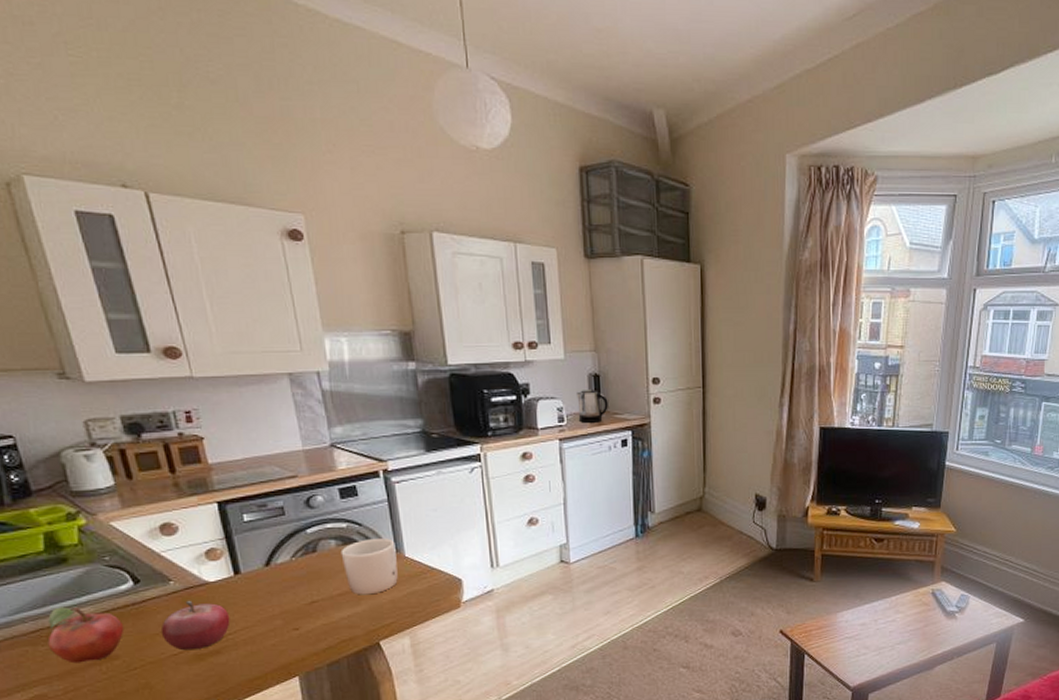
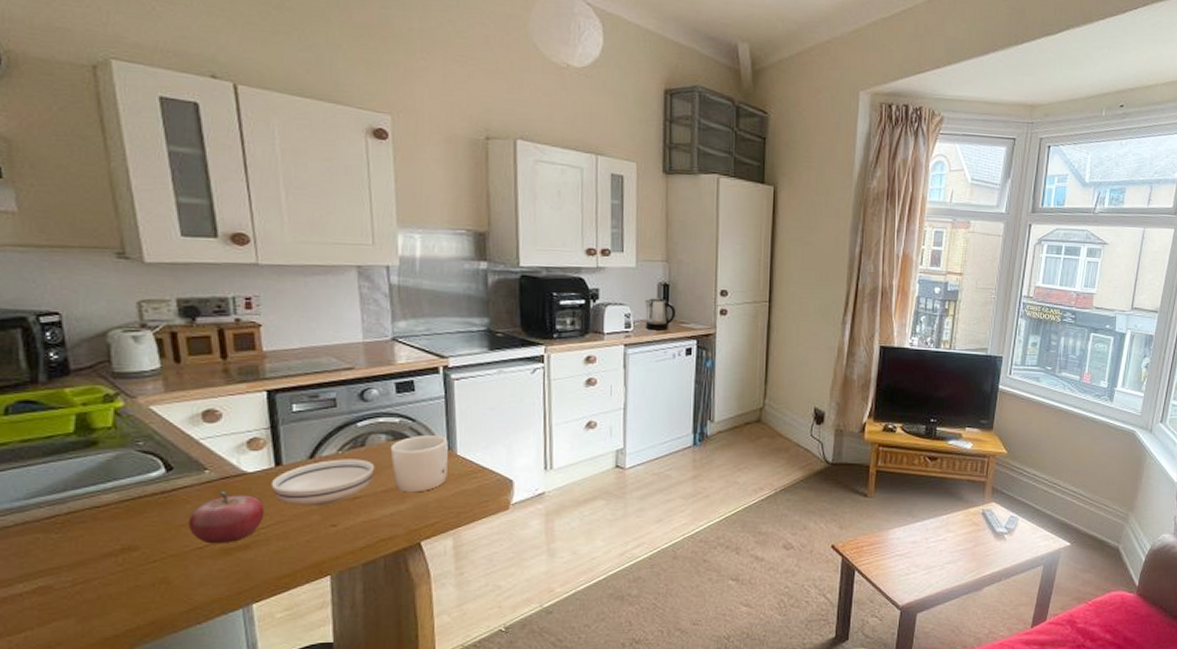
fruit: present [47,607,125,664] -> none [62,492,149,554]
bowl: none [232,564,329,612] -> present [271,459,375,507]

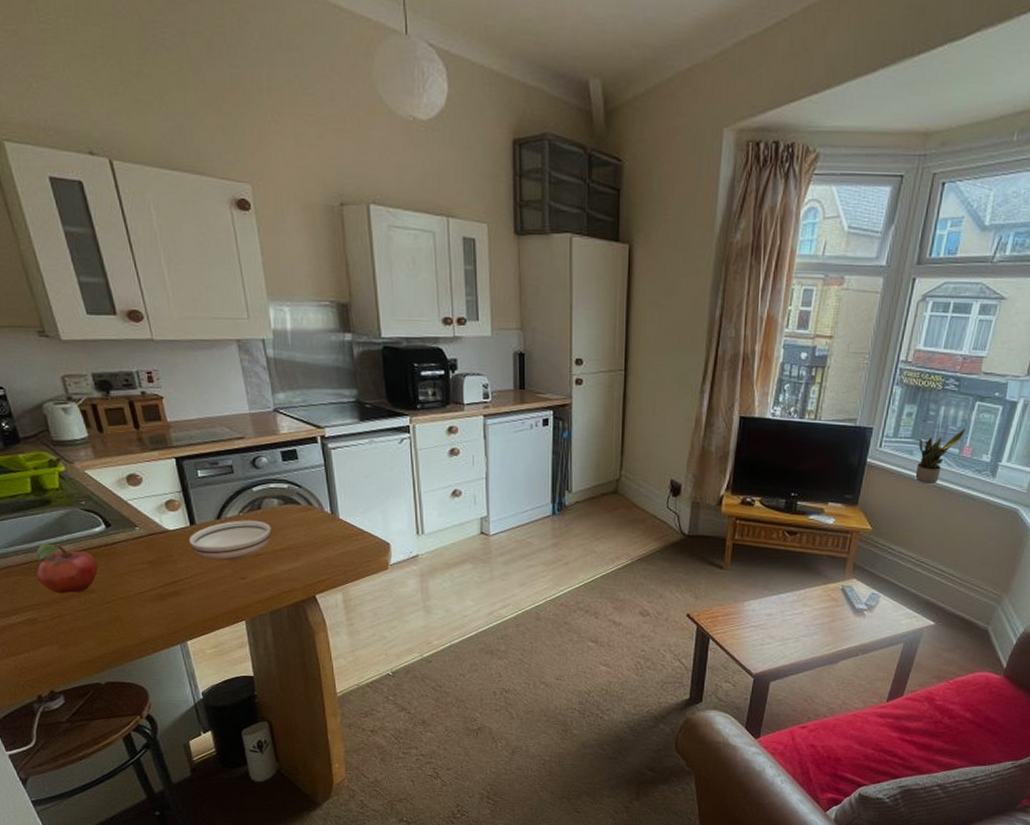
fruit: none [62,492,149,554] -> present [36,543,99,594]
fruit: present [188,490,265,544] -> none [128,545,187,590]
mug: present [390,434,448,493] -> none [282,499,333,552]
kettle: present [645,298,676,331] -> none [502,368,532,401]
potted plant: none [1043,357,1083,408] -> present [915,428,965,484]

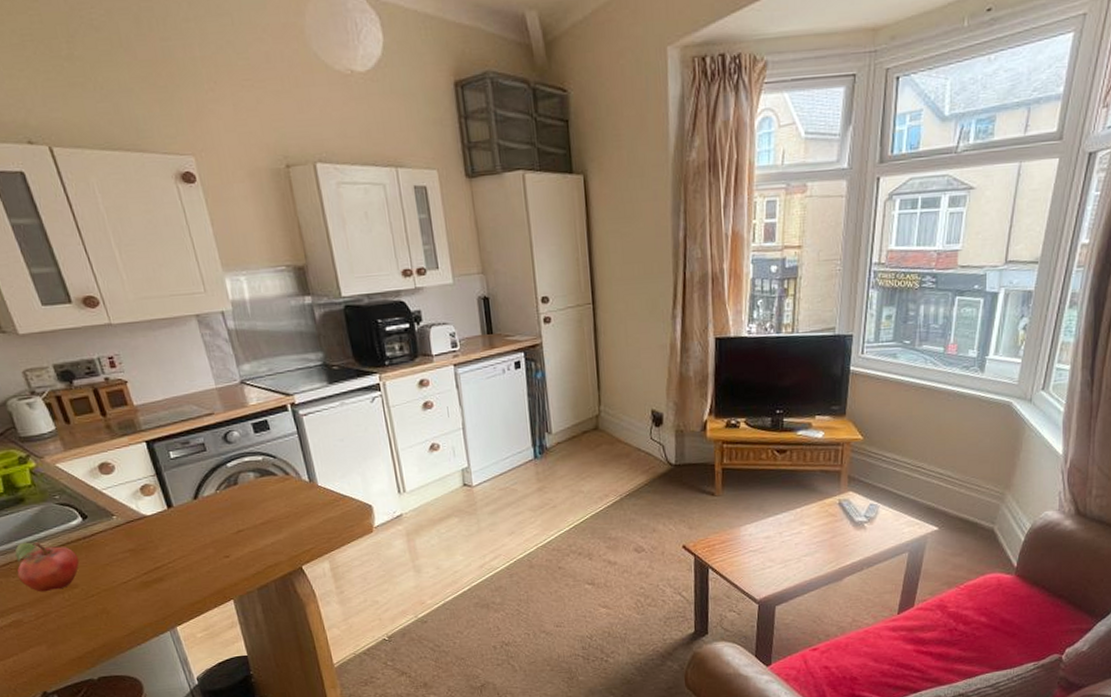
bowl: present [188,520,272,561] -> none [167,496,252,542]
potted plant: present [915,428,965,484] -> none [901,325,948,386]

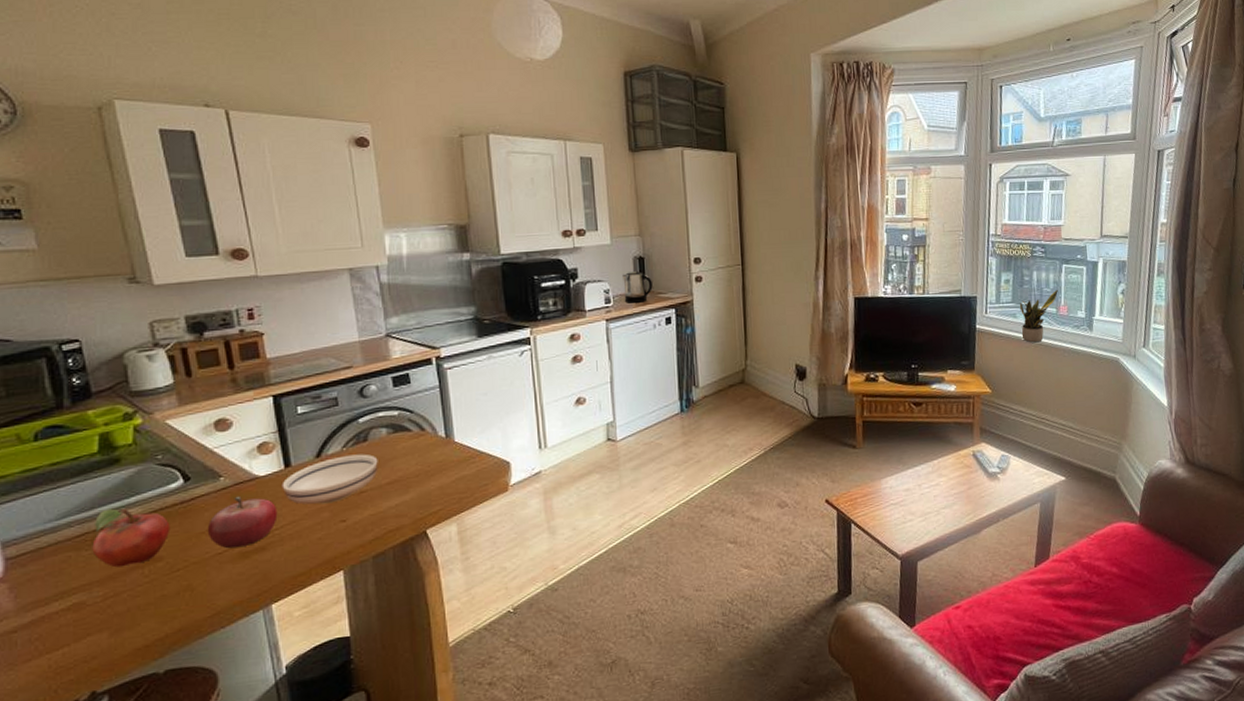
fruit: none [110,532,169,579] -> present [207,496,278,549]
bowl: none [167,496,252,542] -> present [281,454,378,505]
kettle: none [468,313,500,347] -> present [623,271,653,303]
potted plant: none [901,325,948,386] -> present [1020,289,1058,343]

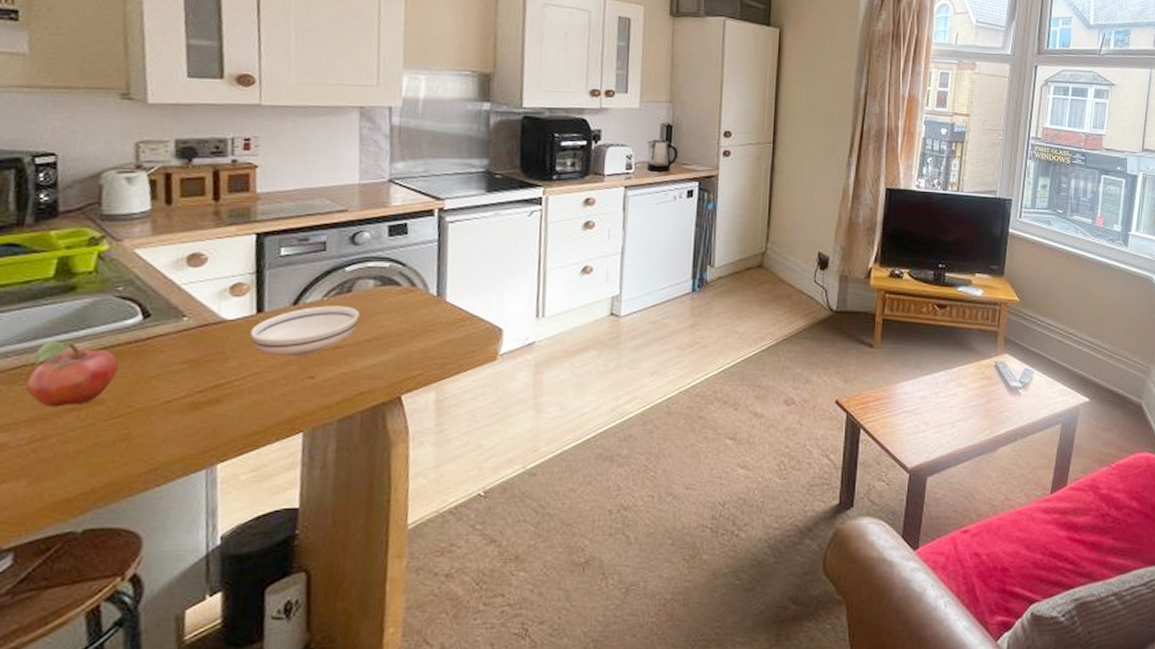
fruit: present [207,496,278,549] -> none [158,339,241,397]
potted plant: present [1020,289,1058,343] -> none [1055,200,1095,253]

